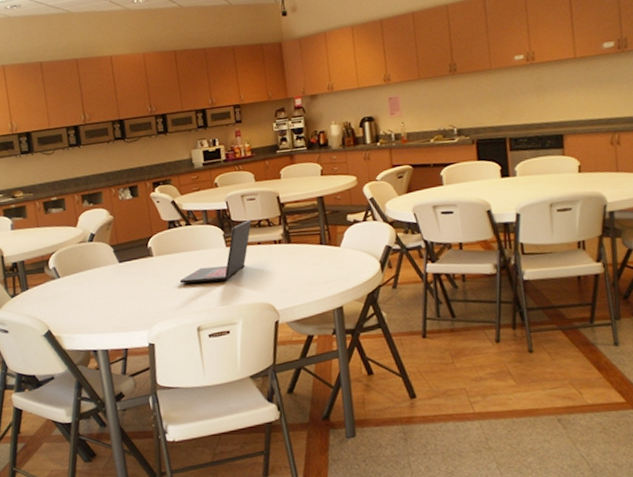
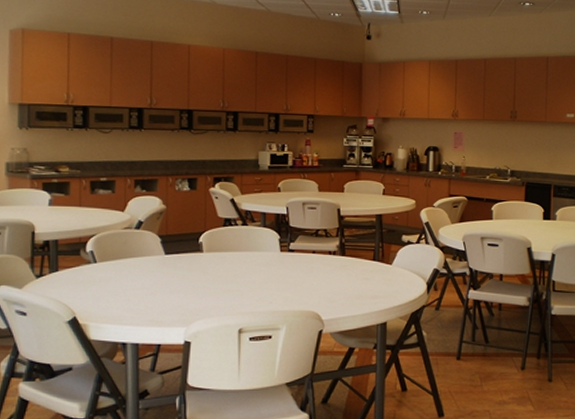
laptop: present [179,220,252,284] -> none [227,228,309,285]

